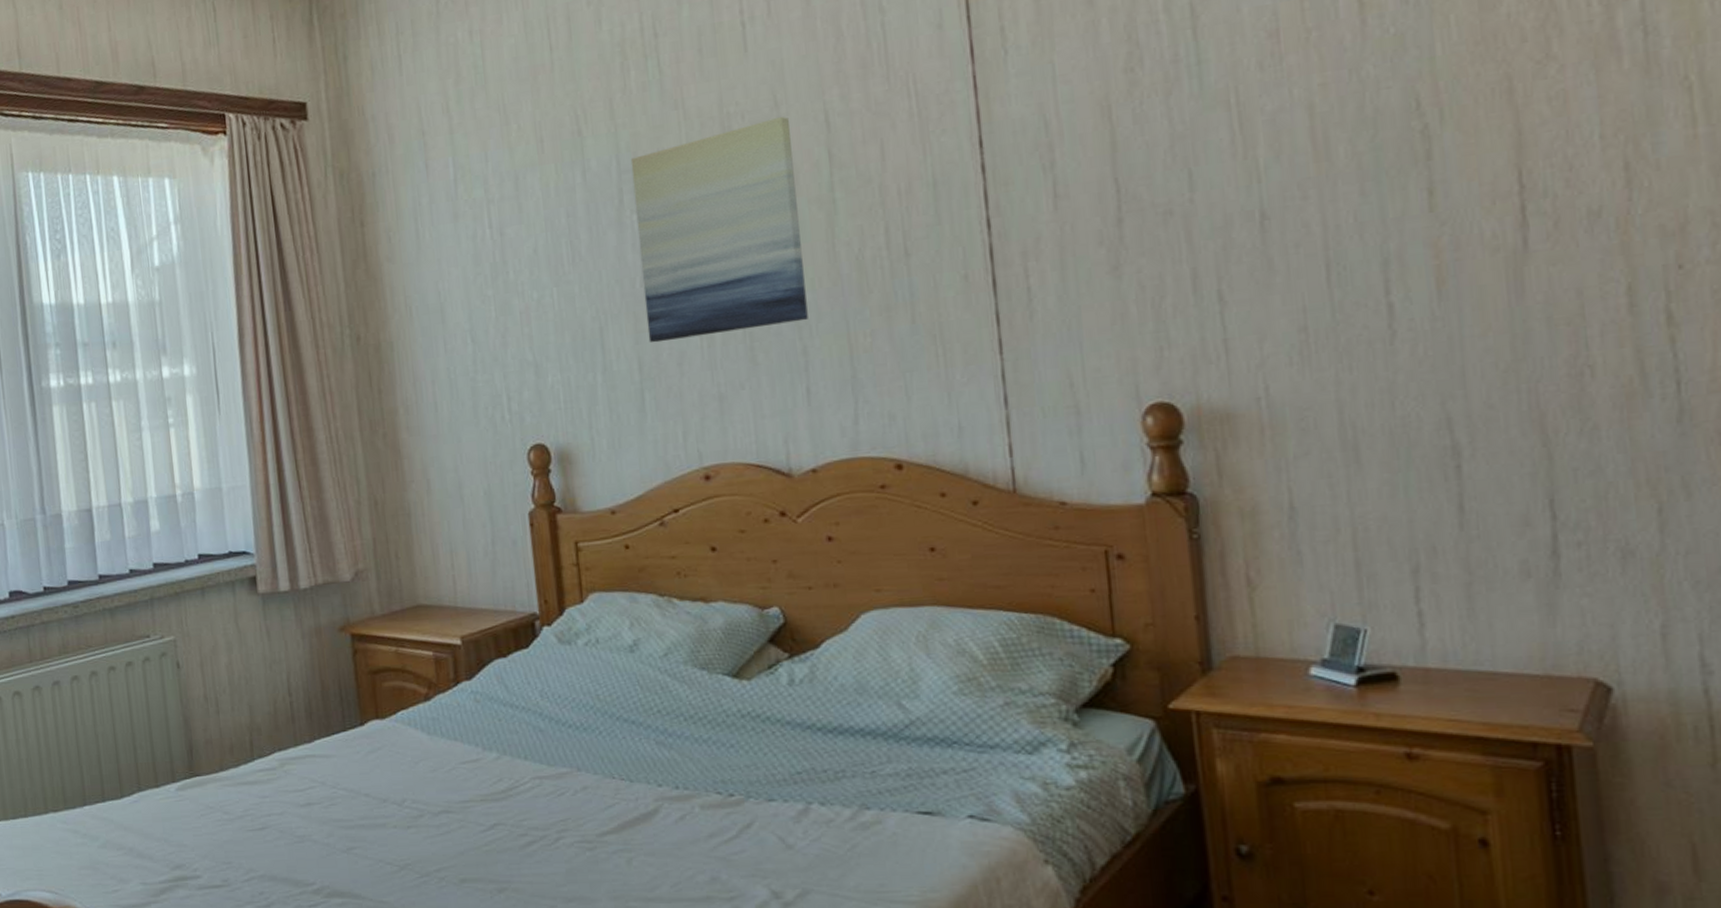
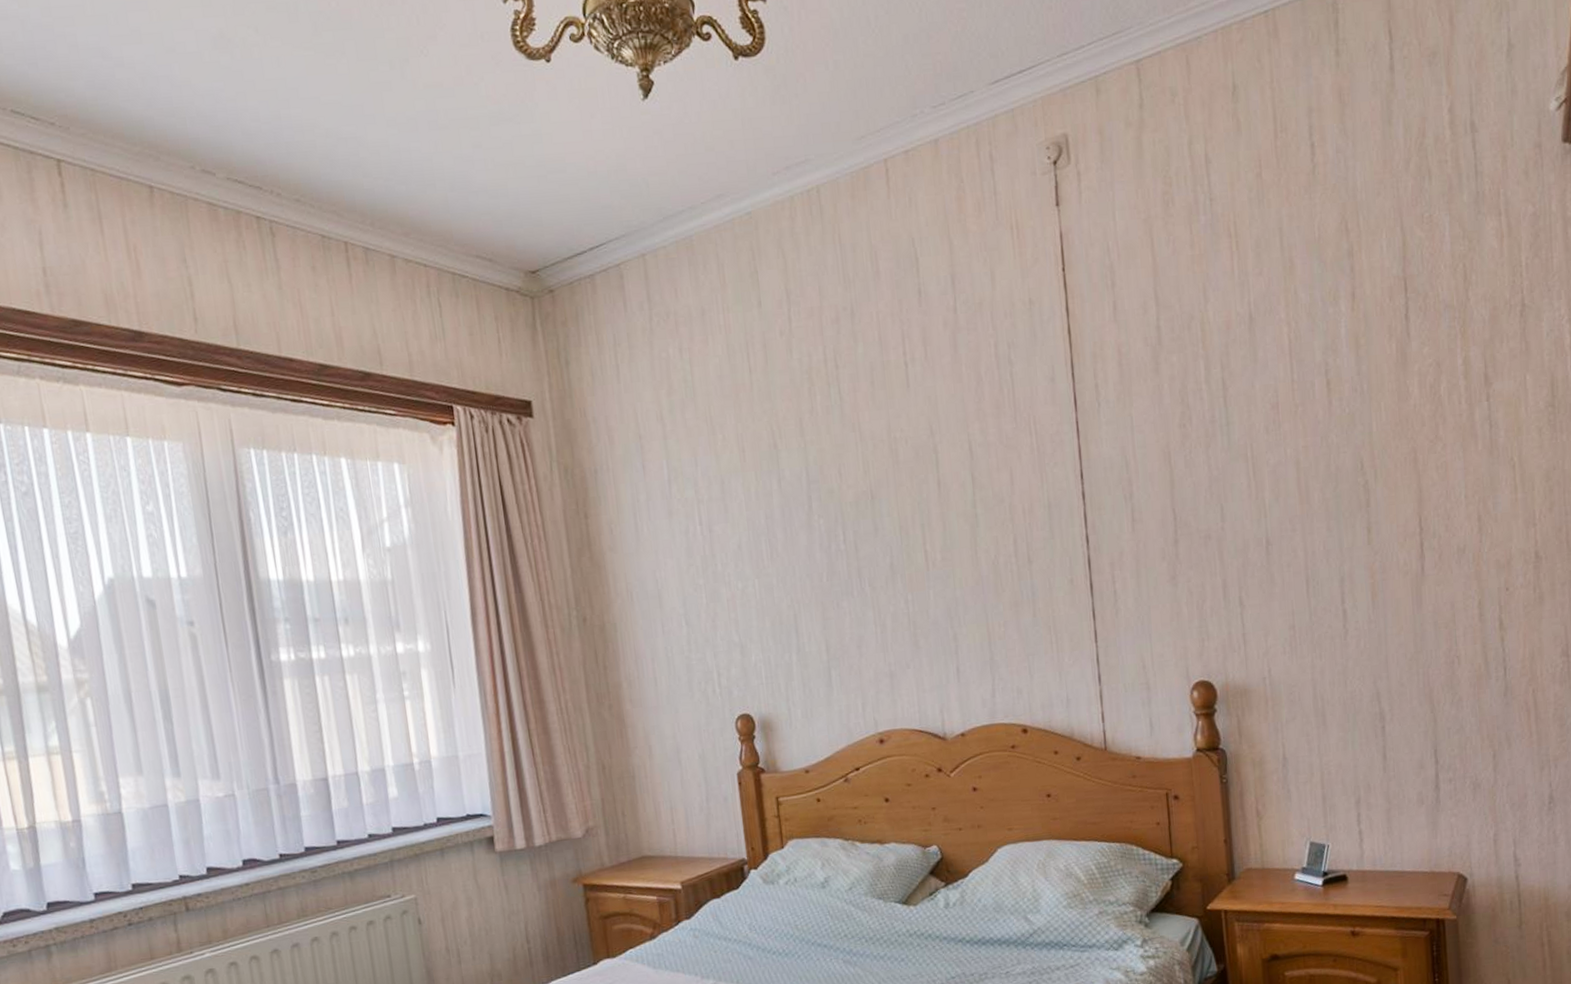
wall art: present [630,116,808,343] -> none [817,443,958,629]

